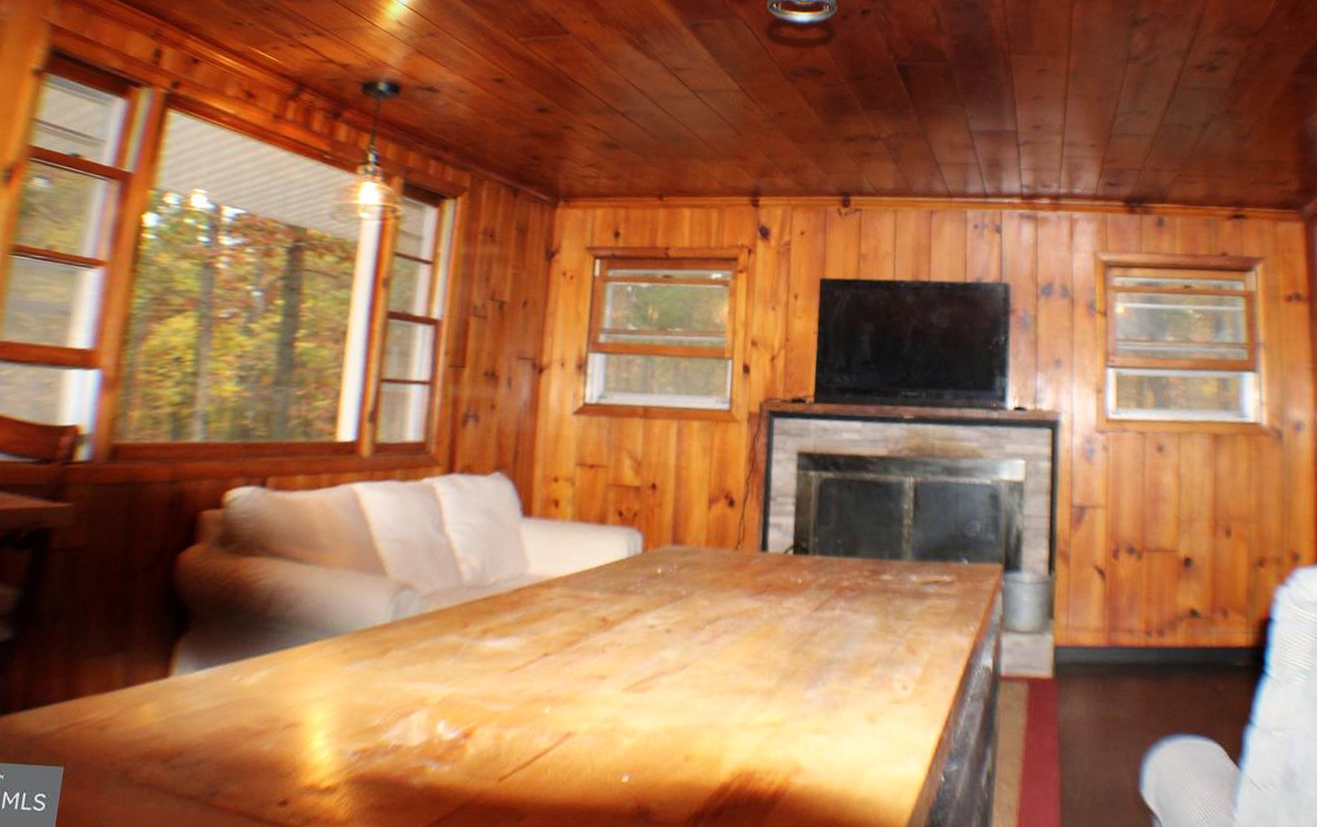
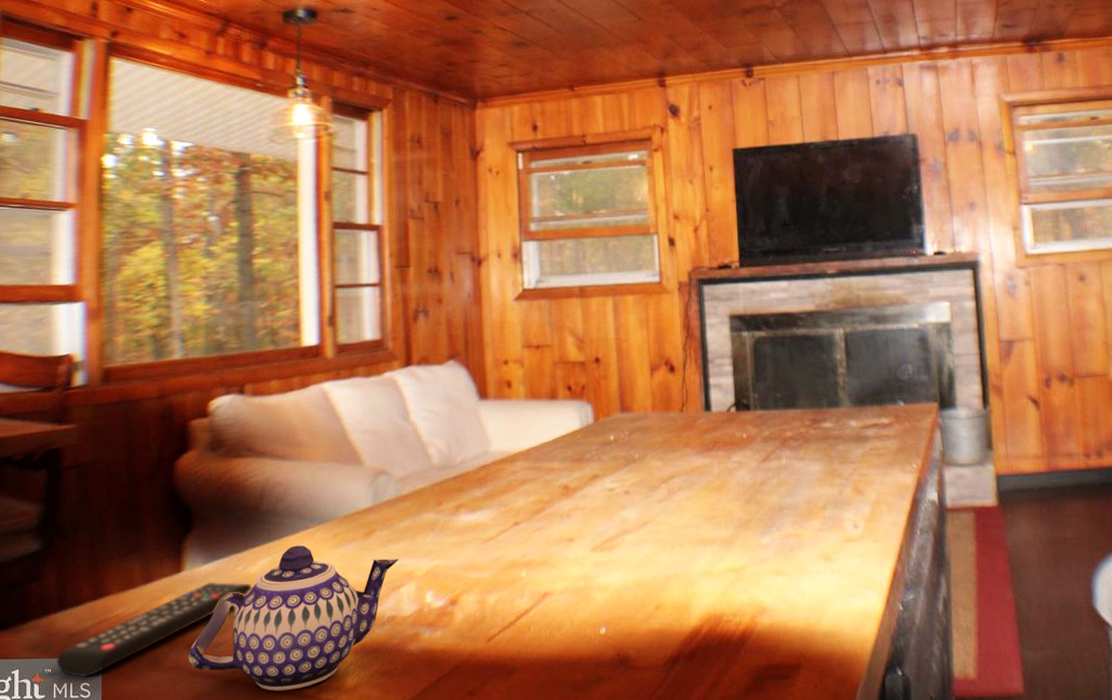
remote control: none [11,691,246,788] -> present [56,582,252,678]
teapot: none [163,658,414,820] -> present [188,545,400,691]

